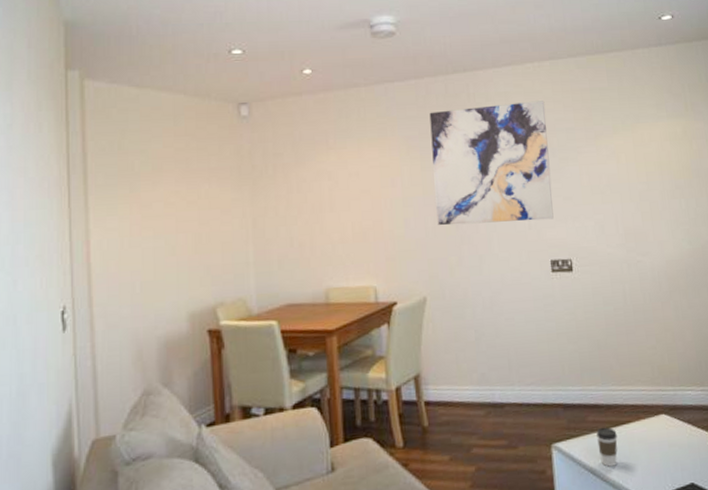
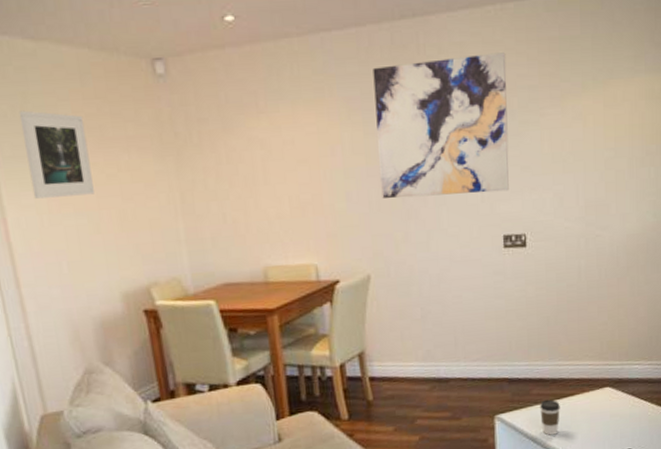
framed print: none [116,145,174,223] -> present [19,110,94,199]

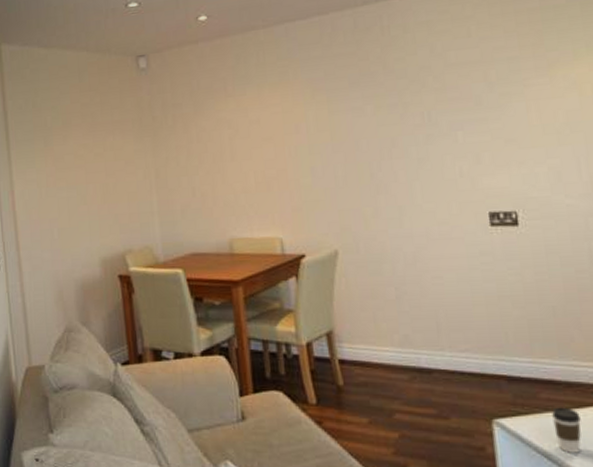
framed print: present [19,110,94,199] -> none [31,103,84,175]
wall art: present [373,52,509,199] -> none [336,27,492,174]

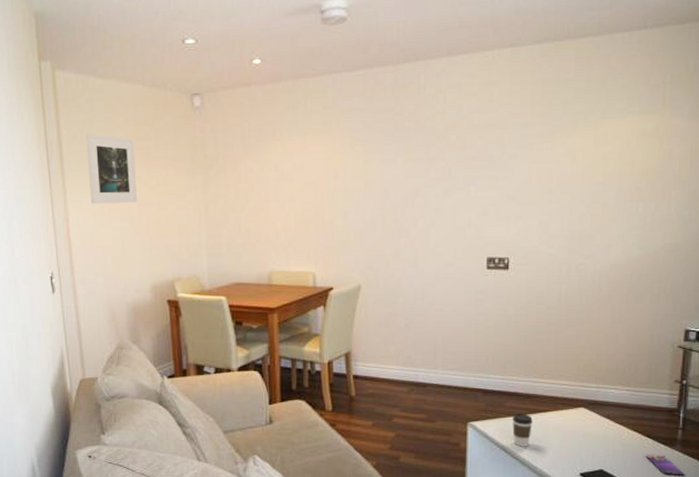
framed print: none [31,103,84,175] -> present [85,133,137,204]

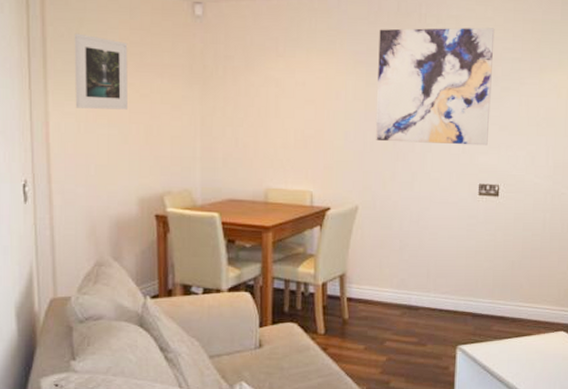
wall art: none [375,93,500,219] -> present [375,27,495,146]
coffee cup: present [512,413,533,447] -> none [498,336,517,370]

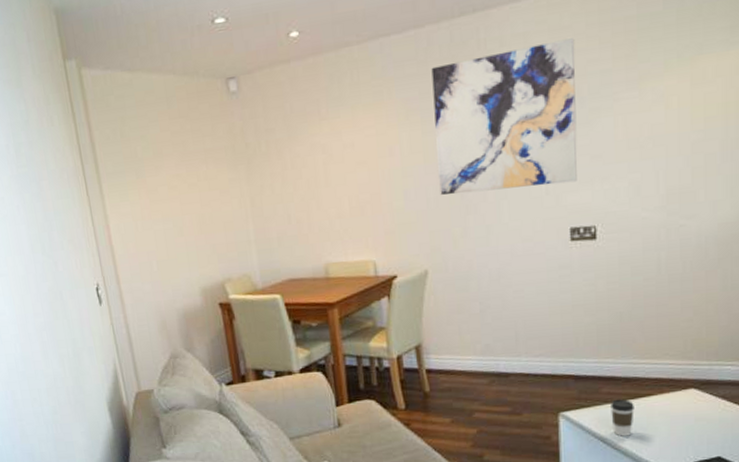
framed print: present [74,33,128,110] -> none [118,132,178,208]
coffee cup: none [498,336,517,370] -> present [611,399,634,436]

